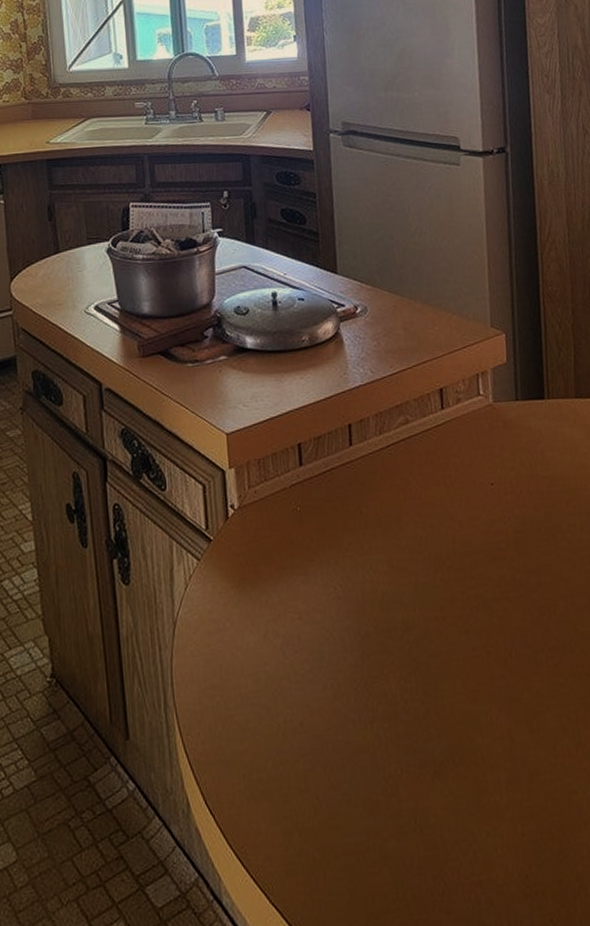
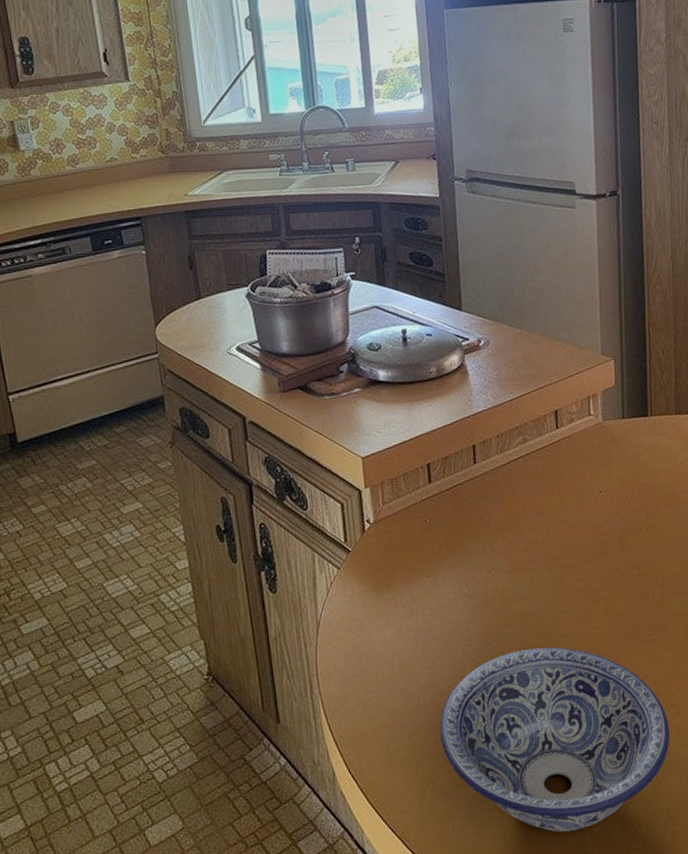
bowl: none [309,665,579,897] -> present [439,647,671,833]

